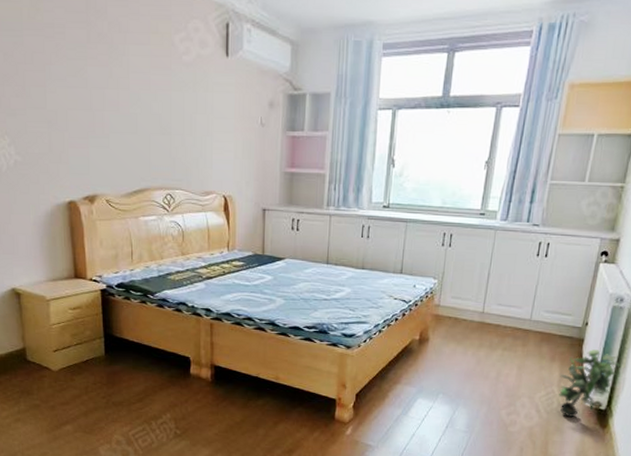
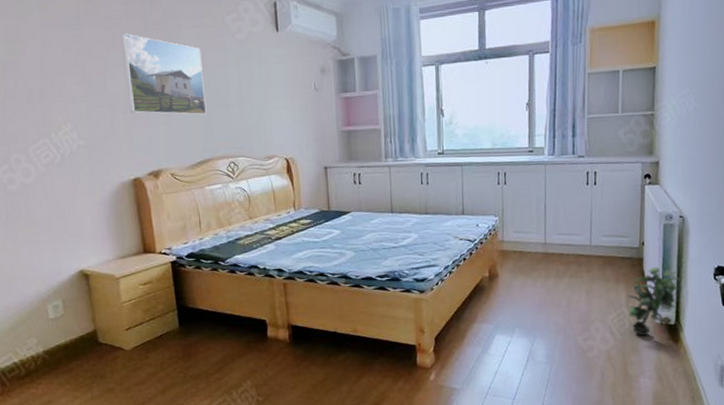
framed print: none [63,45,147,141] -> present [121,33,207,116]

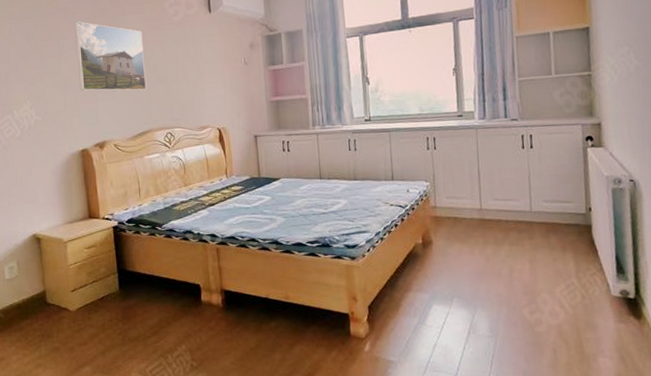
potted plant: present [627,267,682,337] -> none [576,235,639,311]

